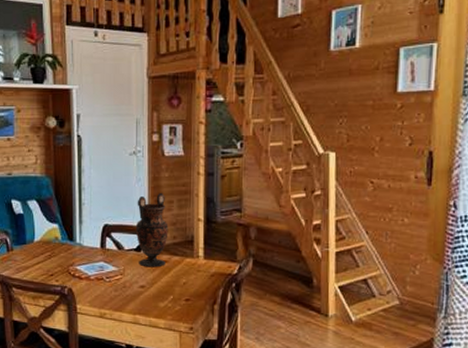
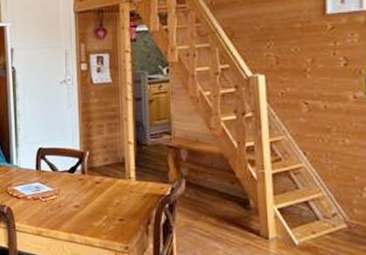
vase: present [135,193,168,268] -> none [68,118,100,188]

